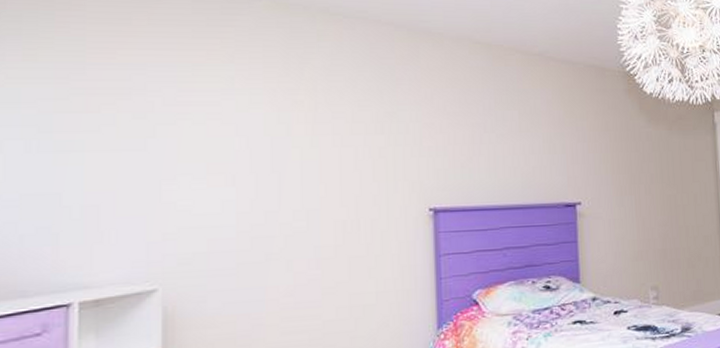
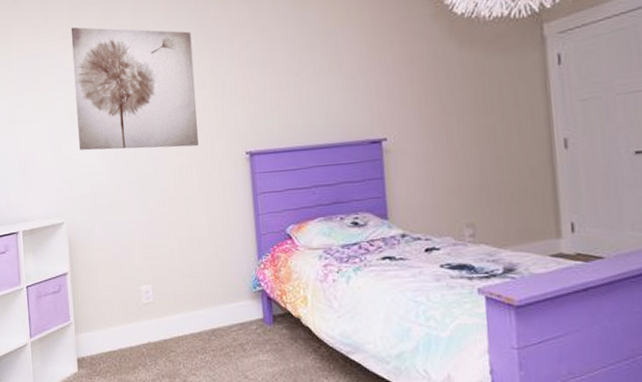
wall art: none [193,37,371,199] -> present [71,27,199,150]

